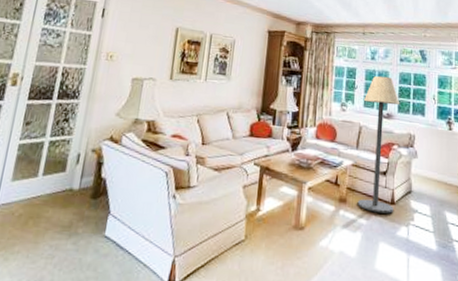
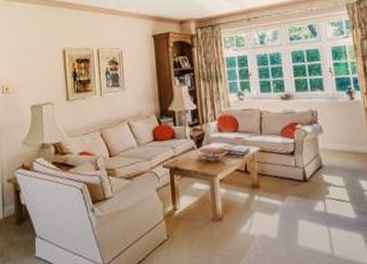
floor lamp: present [357,75,400,214] -> none [259,58,307,193]

